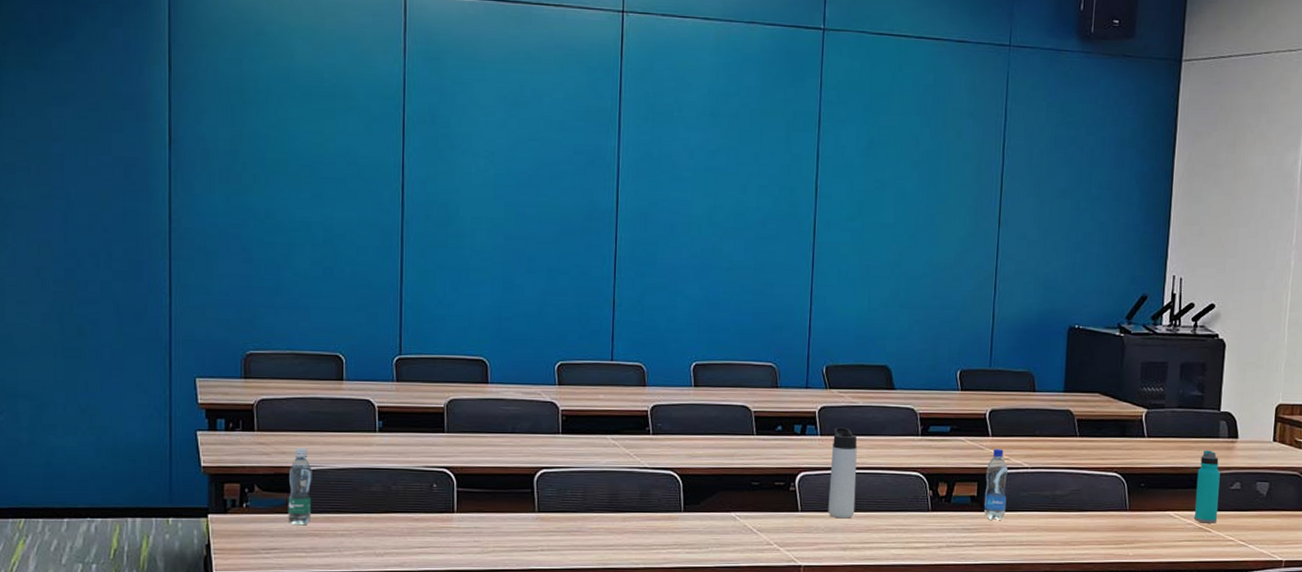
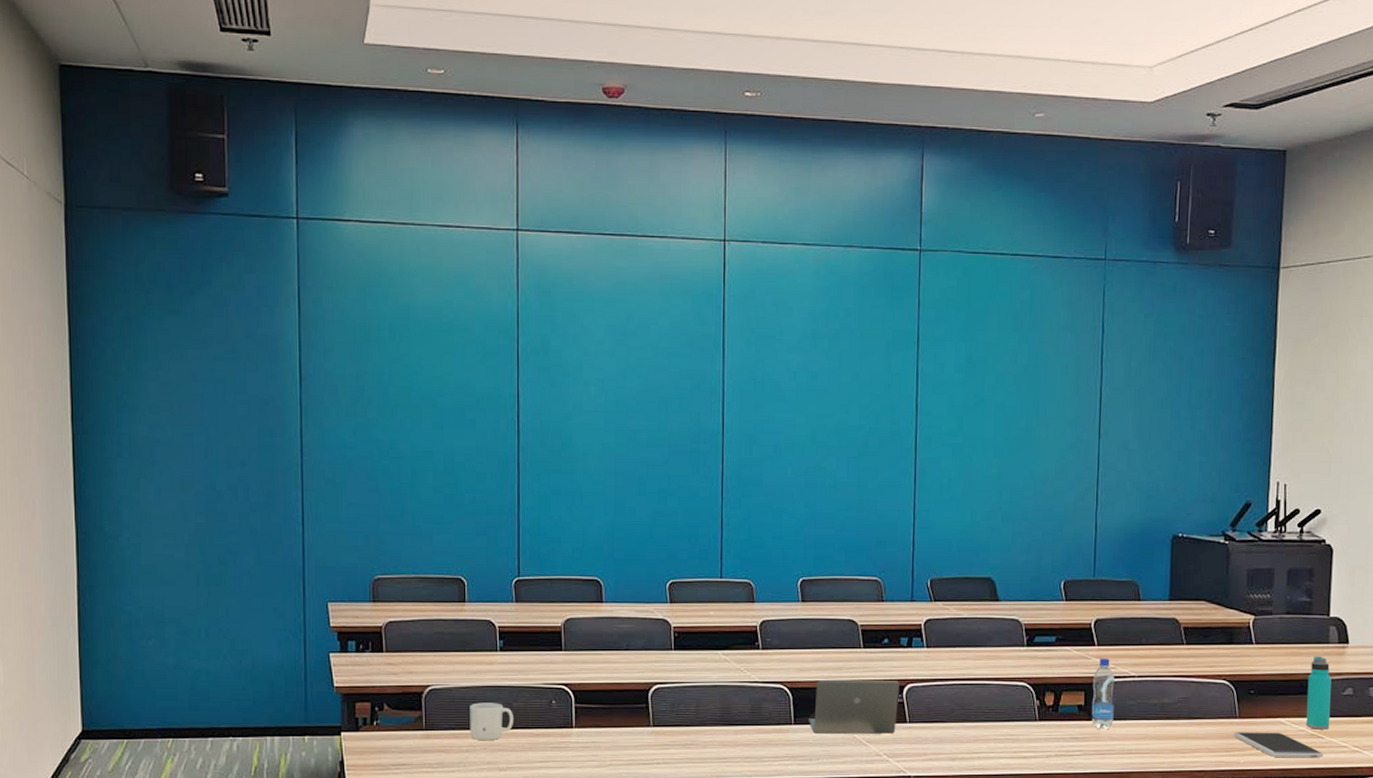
bottle: present [288,448,312,526] -> none [415,667,438,742]
mug: none [345,485,393,525] -> present [470,703,514,741]
laptop: none [697,467,792,523] -> present [807,680,900,734]
thermos bottle: present [828,427,858,519] -> none [936,639,964,729]
tablet: none [1123,524,1210,552] -> present [1233,732,1323,758]

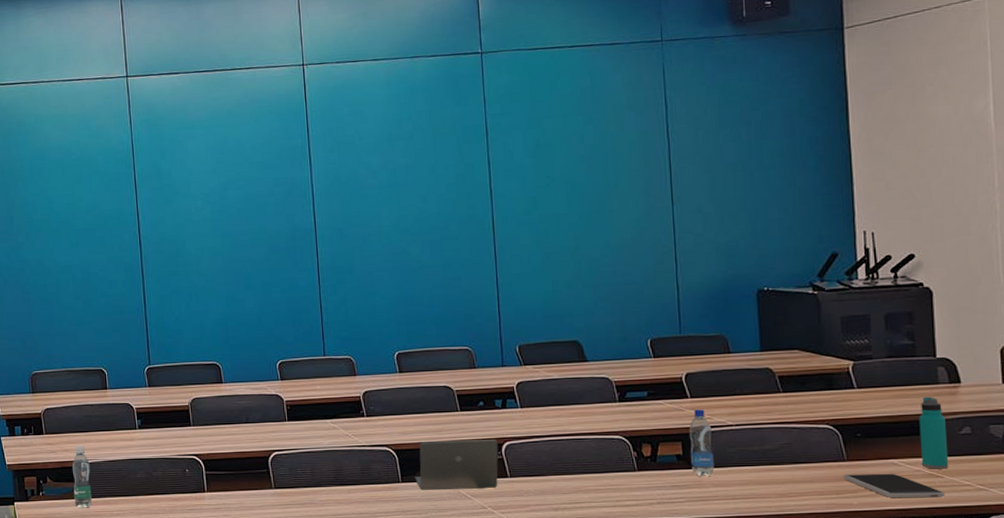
bottle: none [415,667,438,742] -> present [72,445,93,508]
mug: present [470,703,514,741] -> none [117,473,155,506]

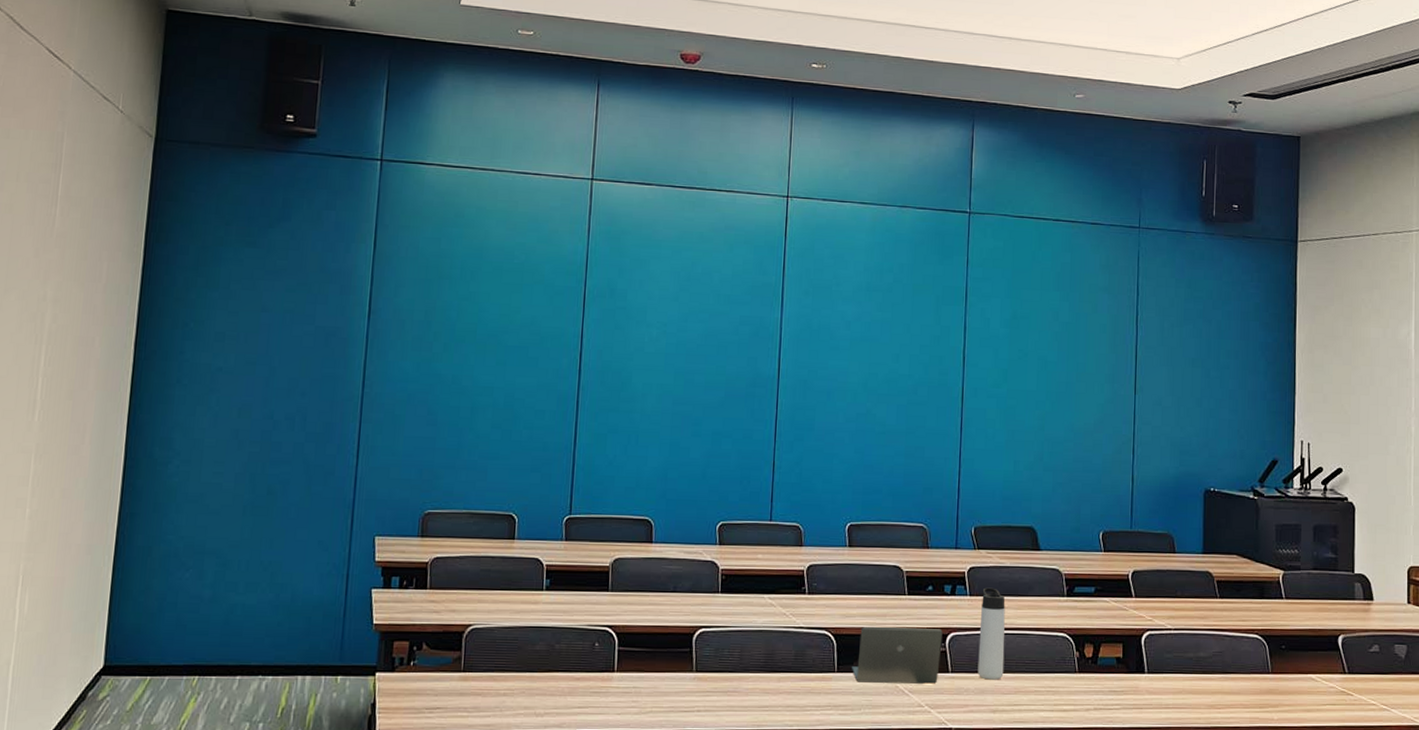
bottle: present [72,445,93,508] -> none [453,606,480,685]
thermos bottle: none [533,399,562,482] -> present [977,587,1006,680]
bottle: present [689,409,714,477] -> none [1129,610,1152,683]
tablet: present [843,473,945,499] -> none [1267,687,1353,716]
water bottle: present [919,396,949,469] -> none [1335,612,1359,687]

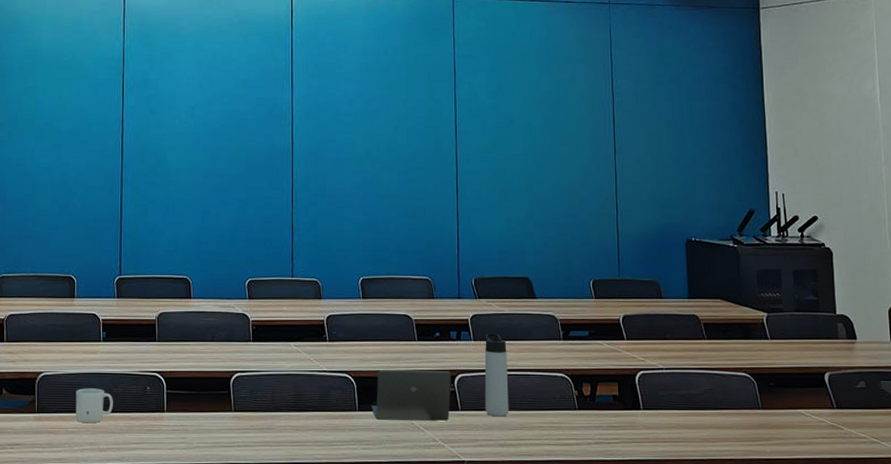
mug: none [509,644,556,685] -> present [75,388,114,424]

